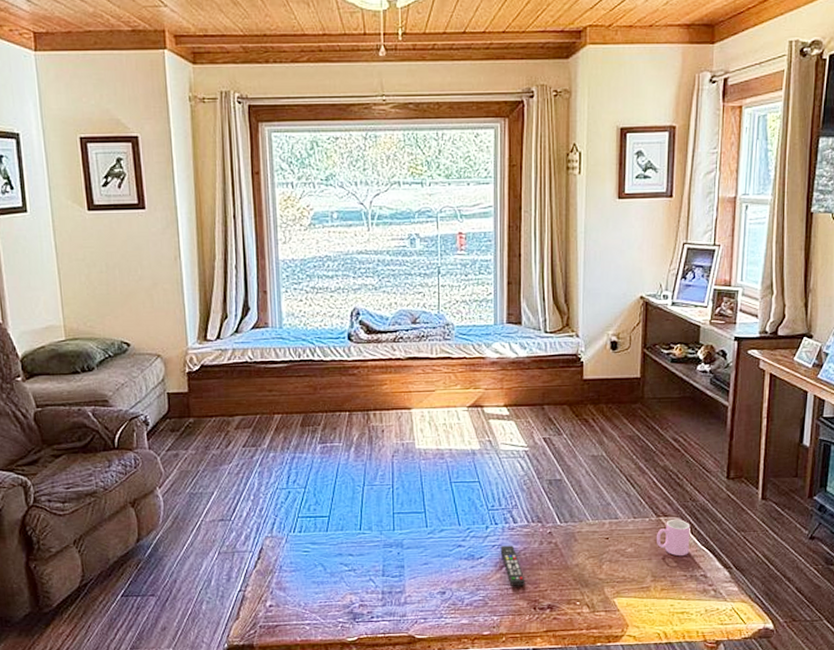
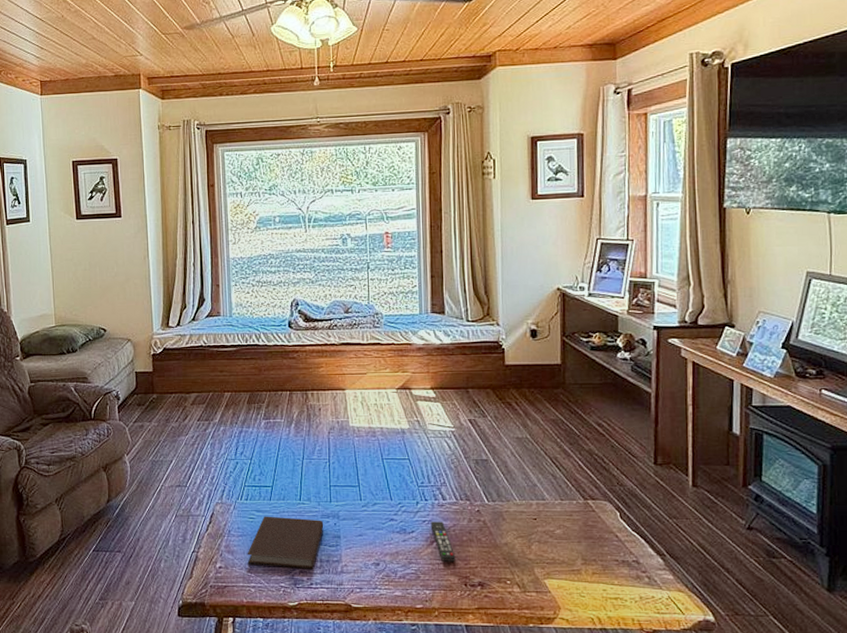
notebook: none [301,548,386,603] -> present [247,516,324,570]
cup: present [657,519,690,556] -> none [585,503,620,541]

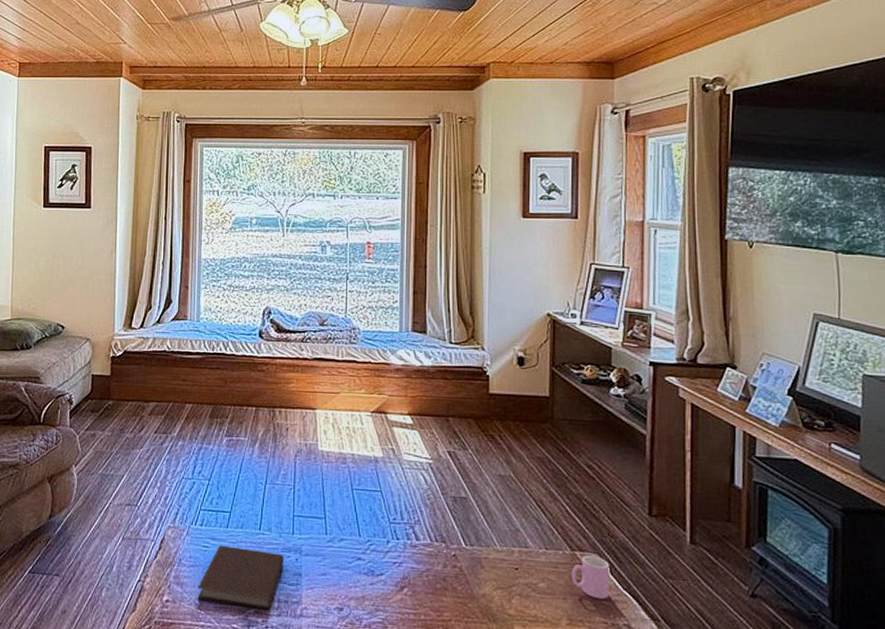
remote control: present [430,521,456,562] -> none [401,564,428,612]
cup: none [585,503,620,541] -> present [572,555,610,600]

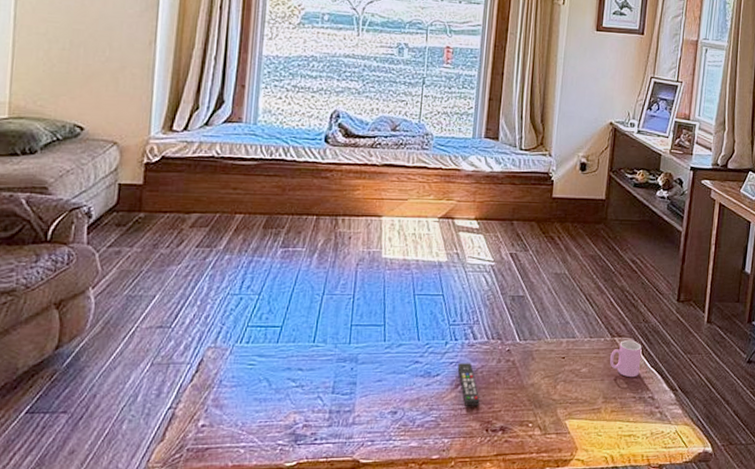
notebook: present [197,545,284,611] -> none [239,361,339,423]
remote control: none [401,564,428,612] -> present [457,363,480,406]

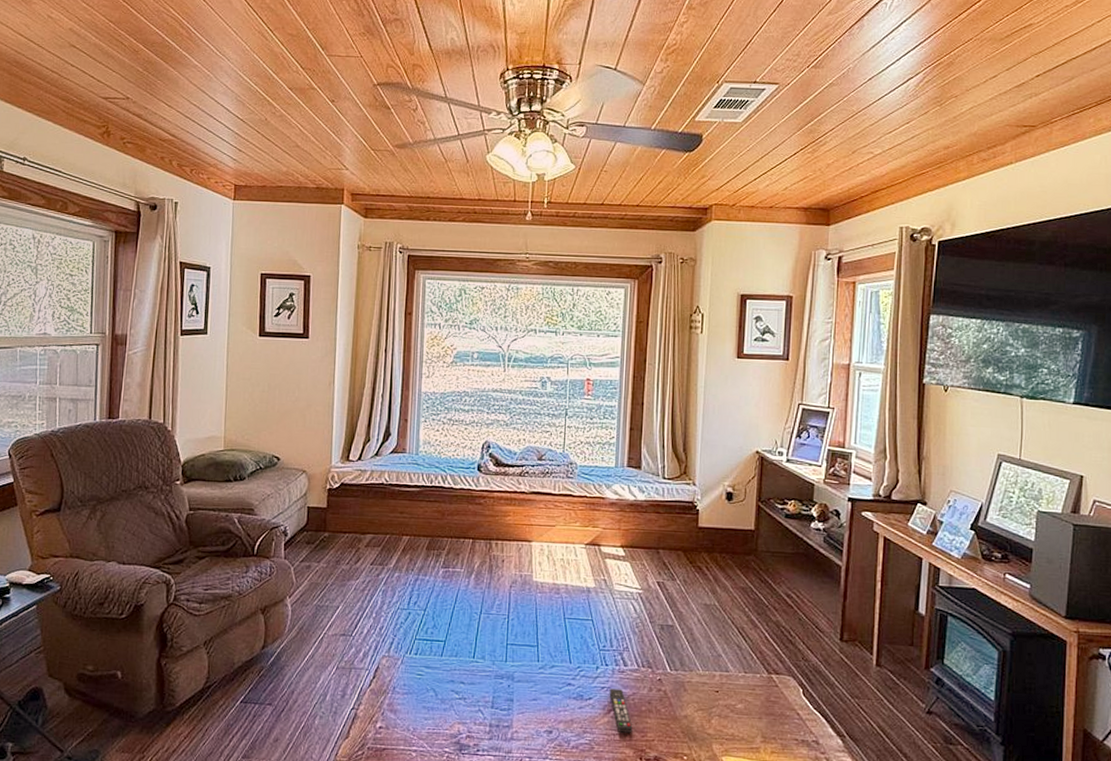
cup: present [610,340,642,378] -> none [768,678,802,719]

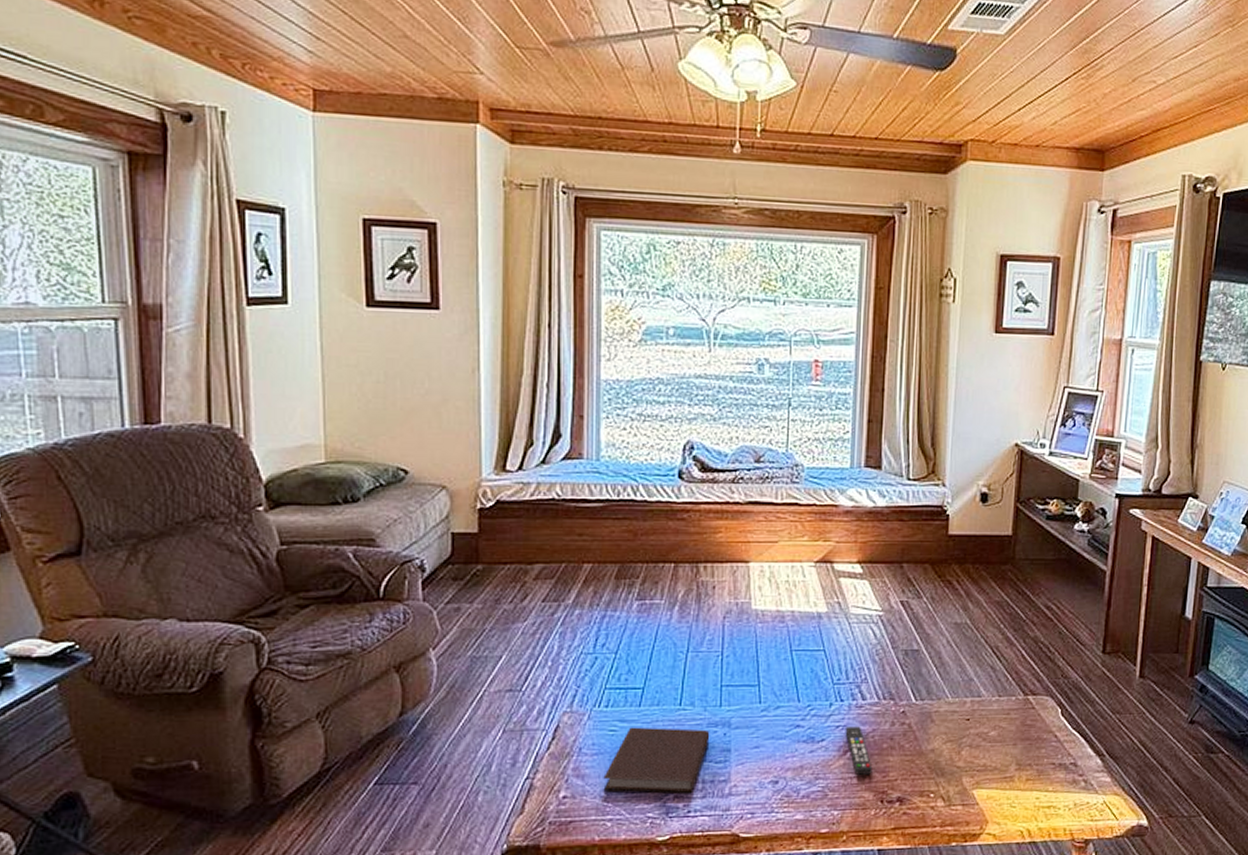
notebook: none [410,673,497,735] -> present [603,727,710,794]

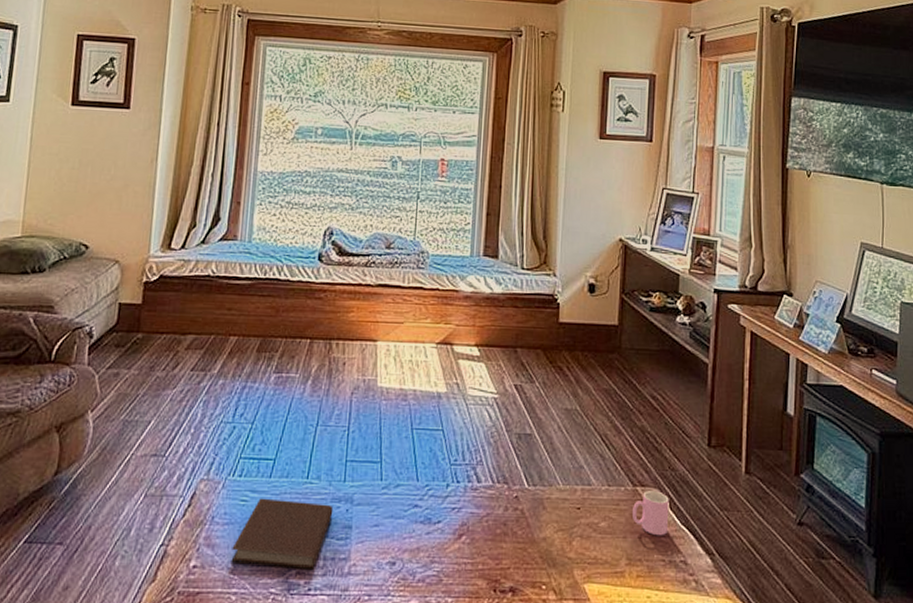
remote control: present [845,726,873,775] -> none [460,509,486,561]
cup: none [1023,699,1061,742] -> present [633,491,669,536]

